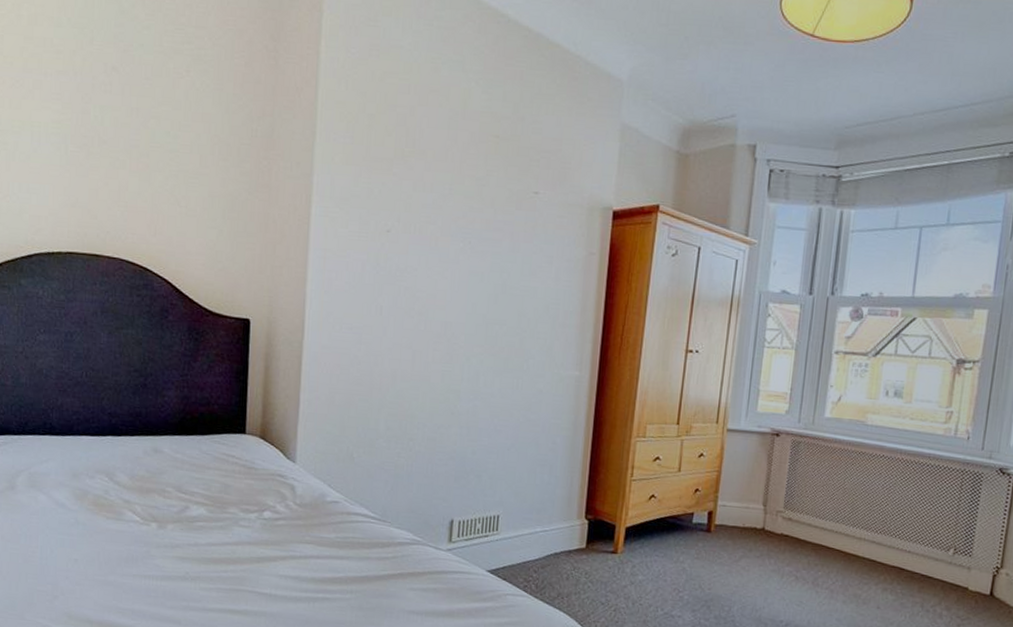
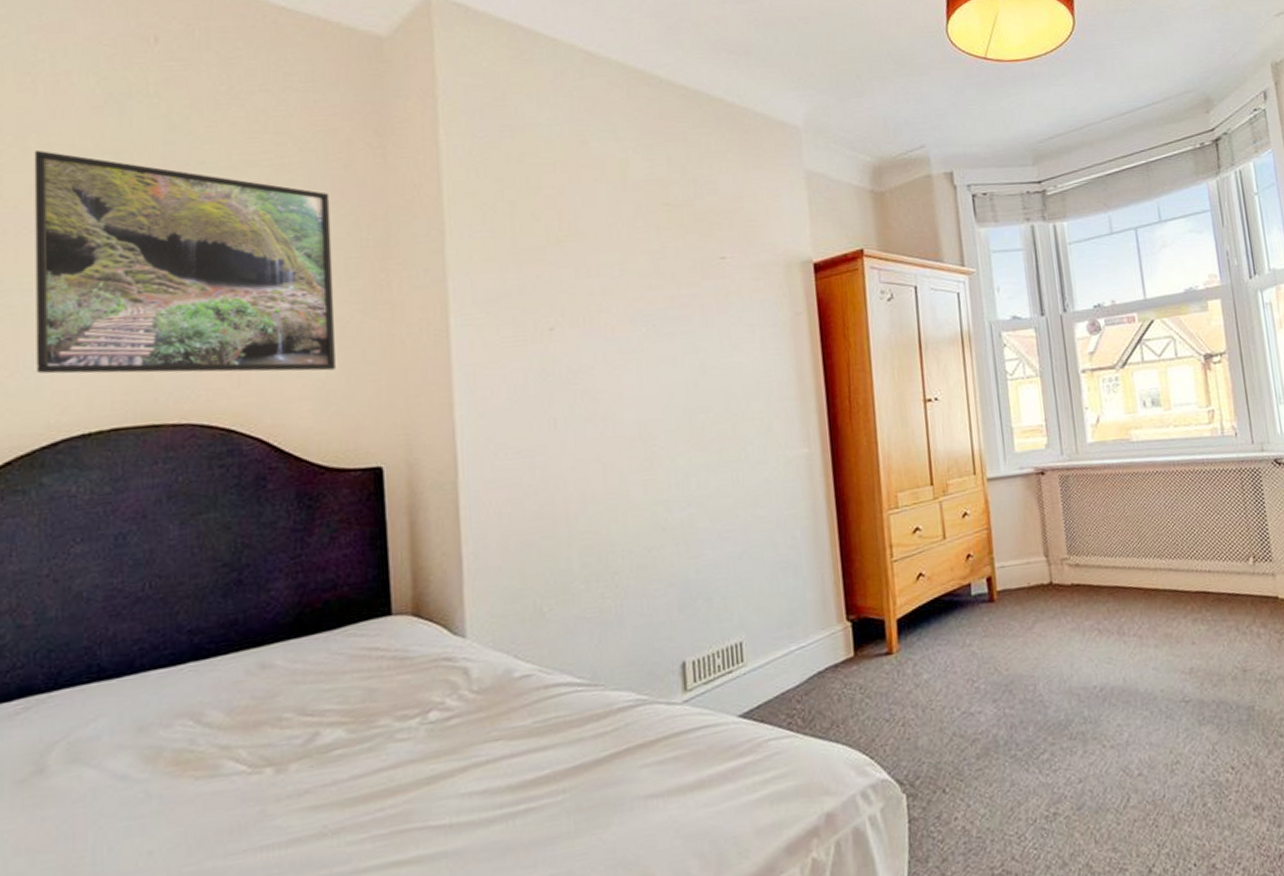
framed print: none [20,17,232,235] -> present [34,149,336,374]

